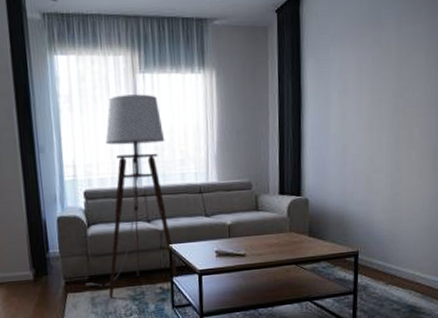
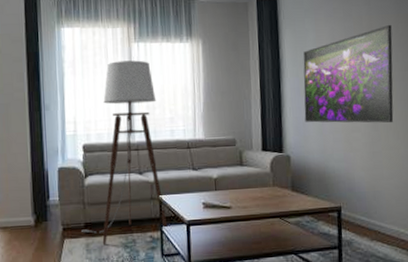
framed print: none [325,54,422,164] -> present [303,25,394,123]

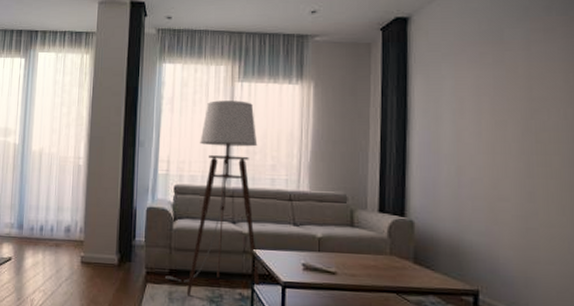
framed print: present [303,25,394,123] -> none [435,75,560,194]

